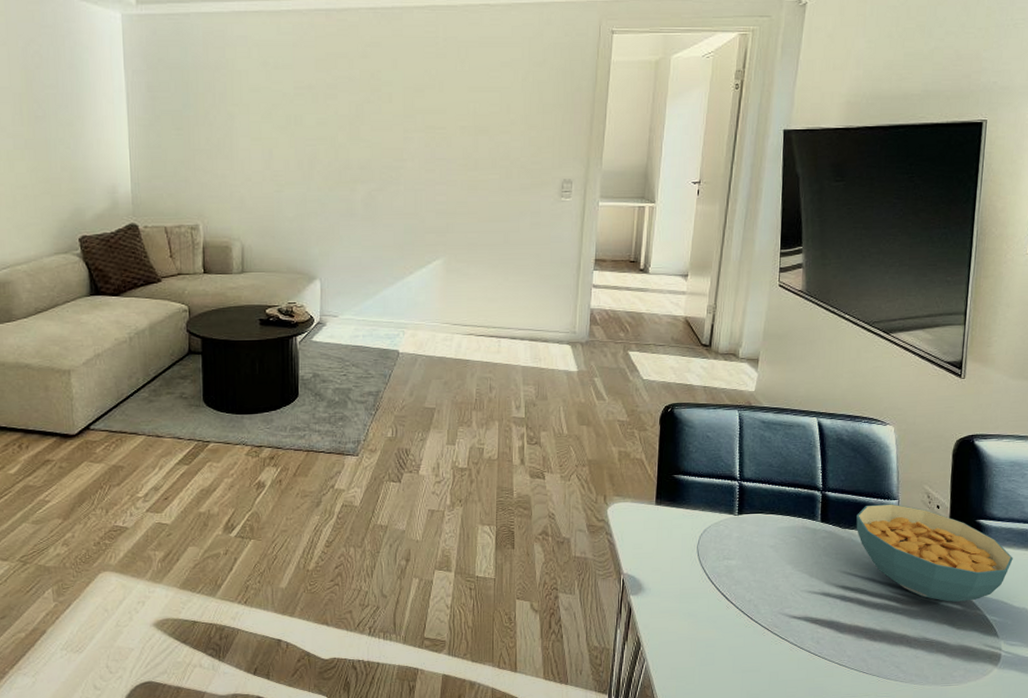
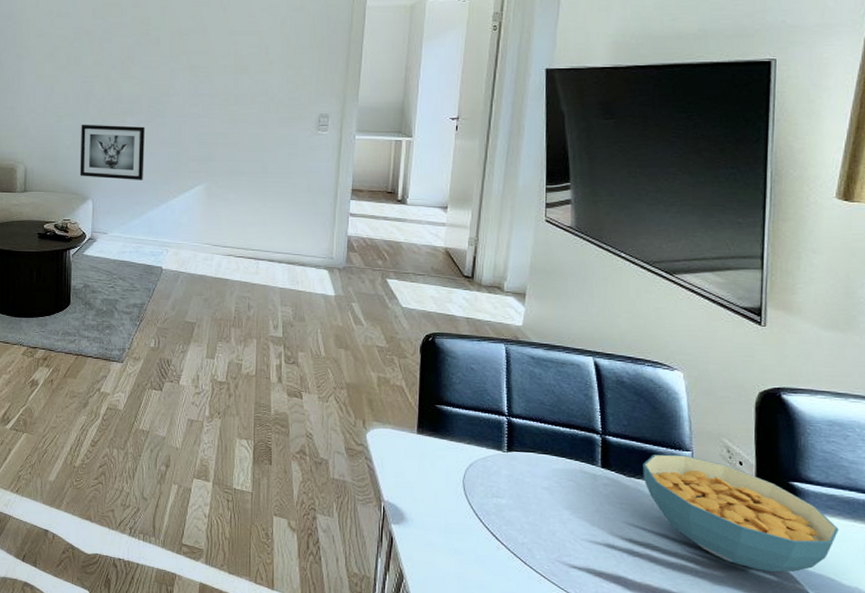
wall art: none [305,193,377,256] -> present [80,124,145,180]

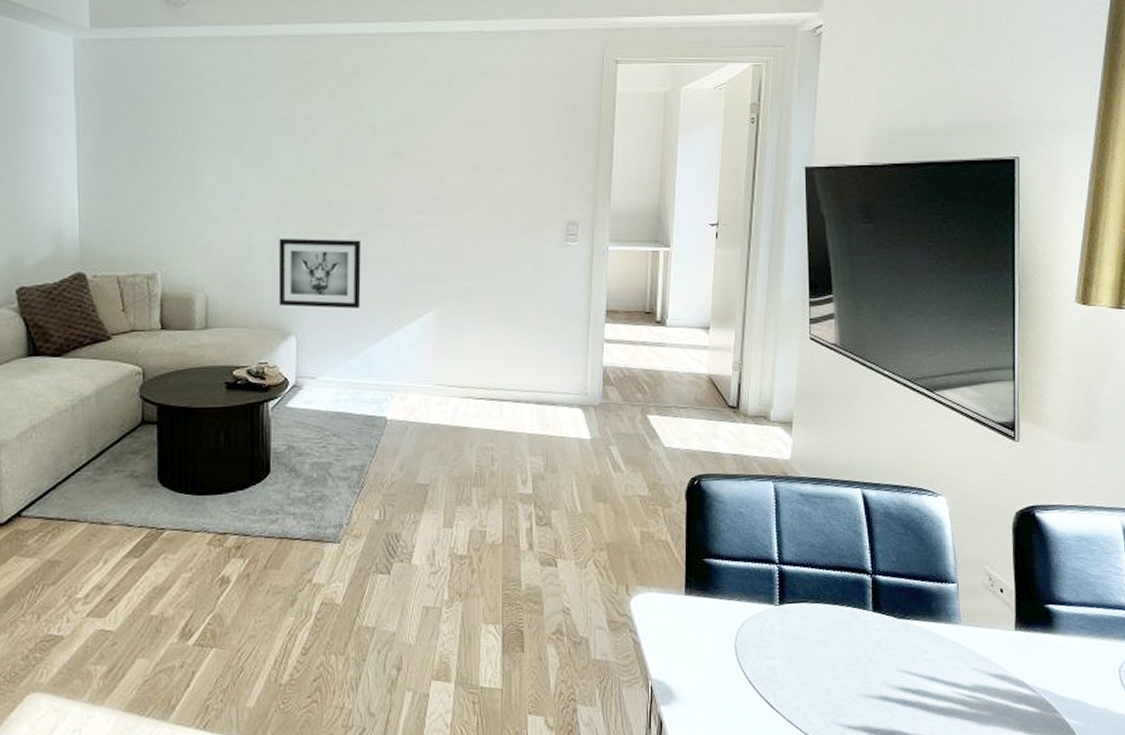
cereal bowl: present [643,454,839,573] -> none [912,588,1089,704]

